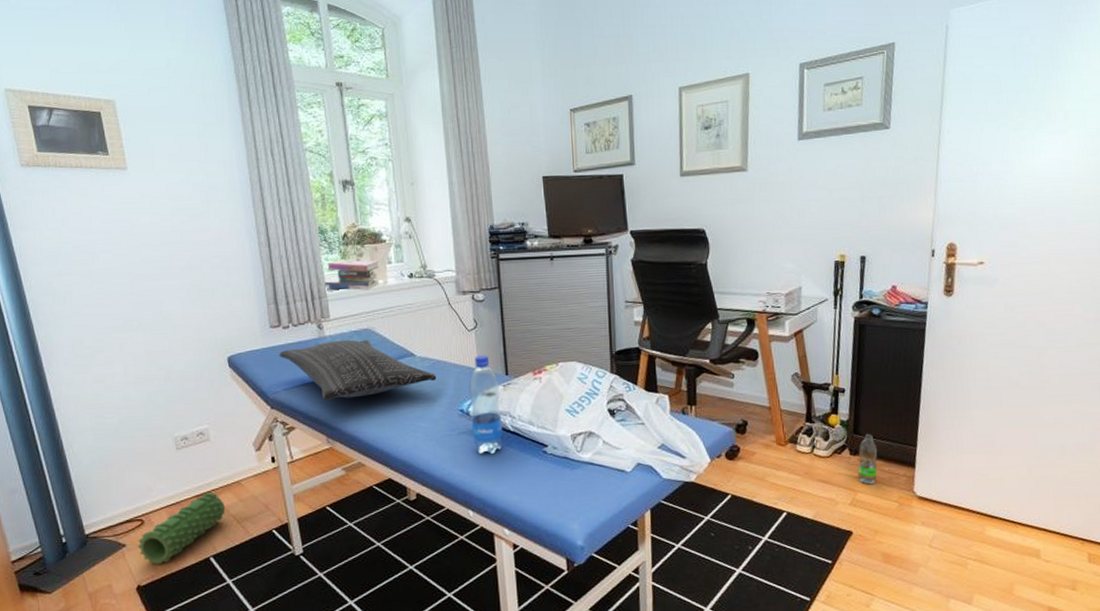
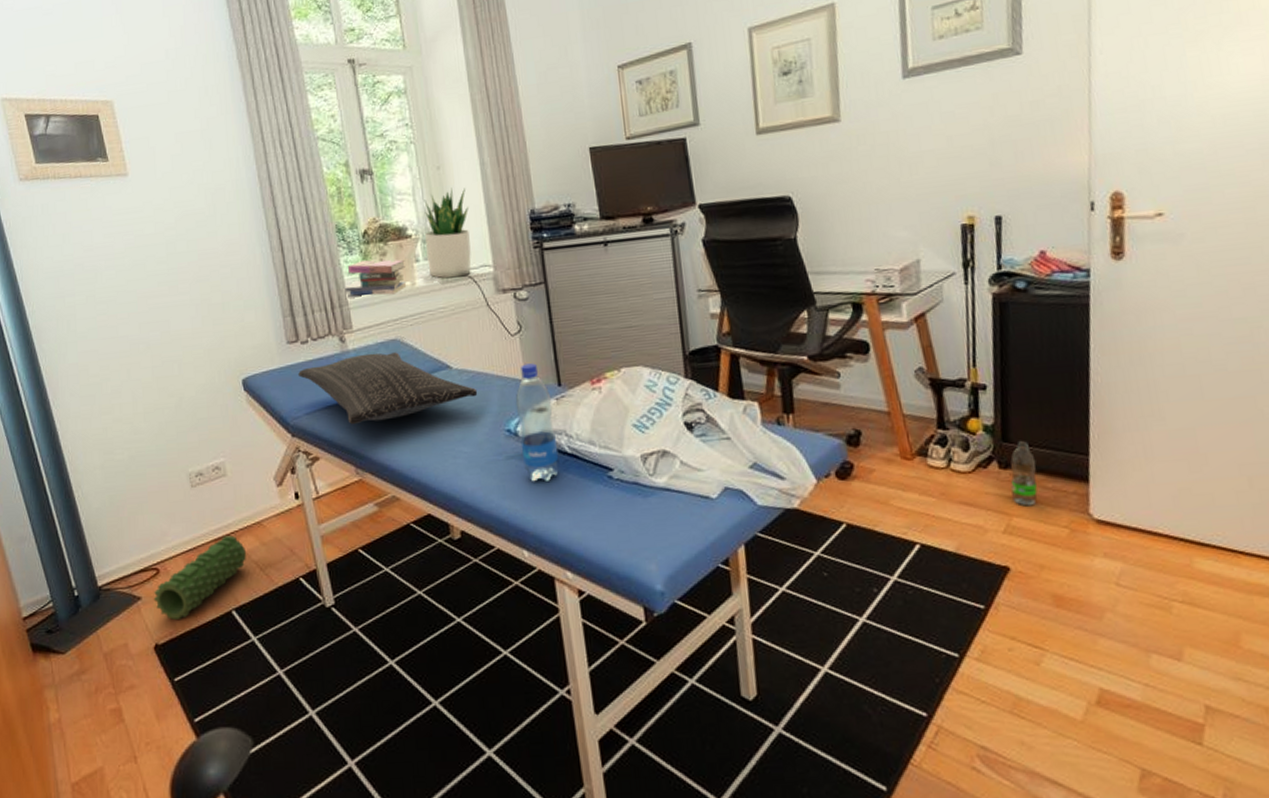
planter: none [398,202,437,279] -> present [424,187,471,279]

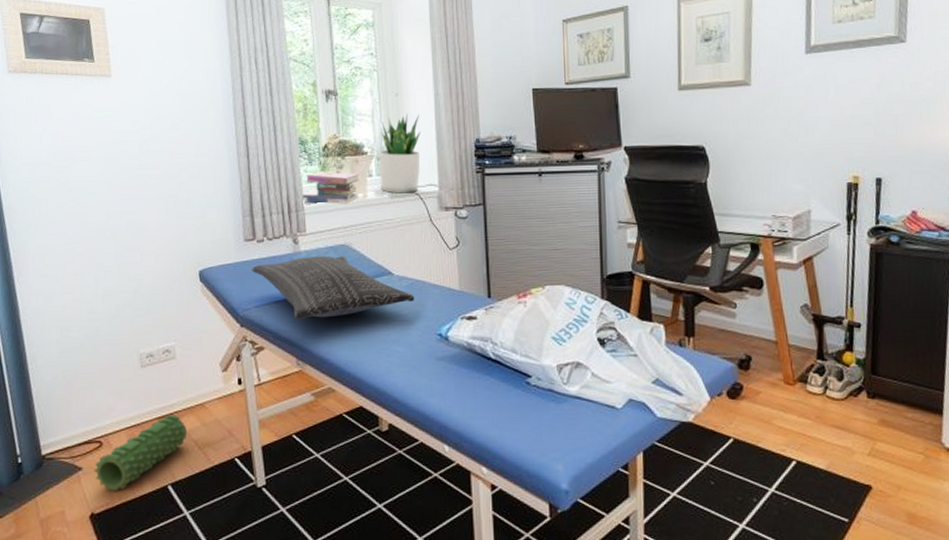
bottle: present [515,363,560,482] -> none [448,275,484,383]
bottle: present [1010,440,1038,507] -> none [876,374,900,433]

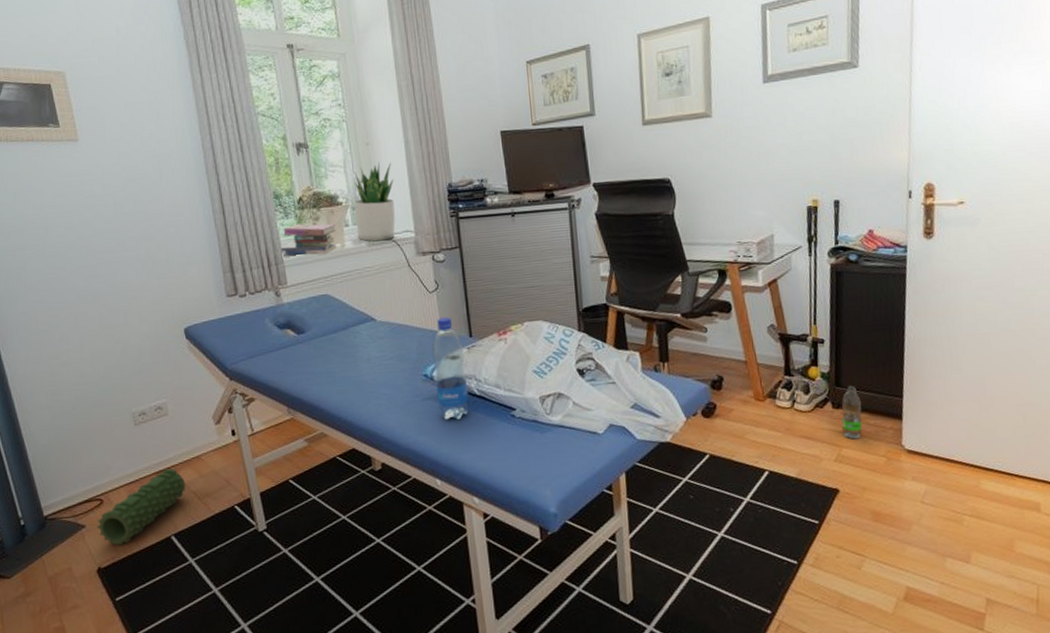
pillow: present [252,255,415,320] -> none [237,306,399,370]
bottle: none [448,275,484,383] -> present [431,317,470,420]
bottle: none [876,374,900,433] -> present [841,385,862,440]

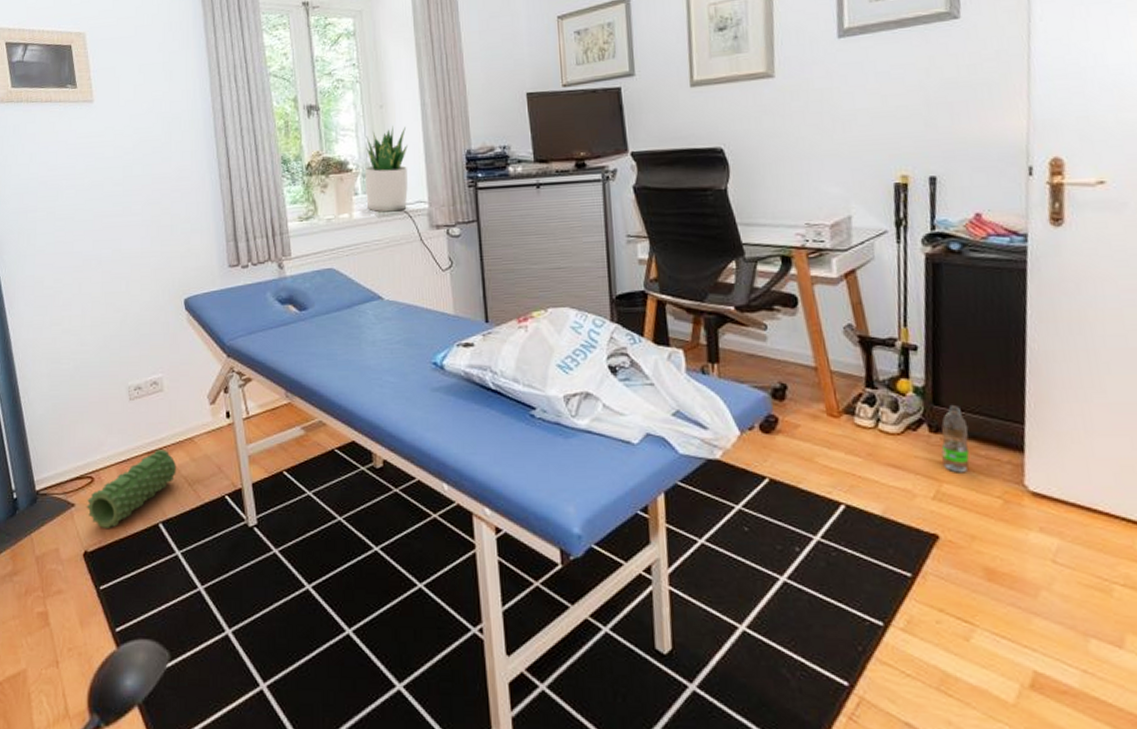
books: present [280,223,337,256] -> none [286,191,345,226]
bottle: present [431,317,470,420] -> none [443,299,483,416]

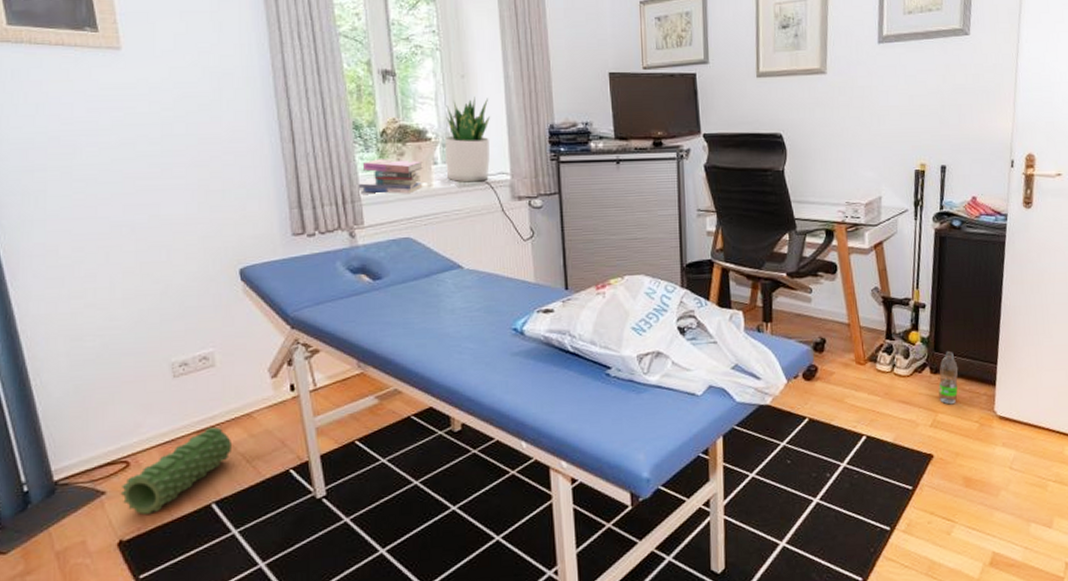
books: none [286,191,345,226] -> present [358,159,423,194]

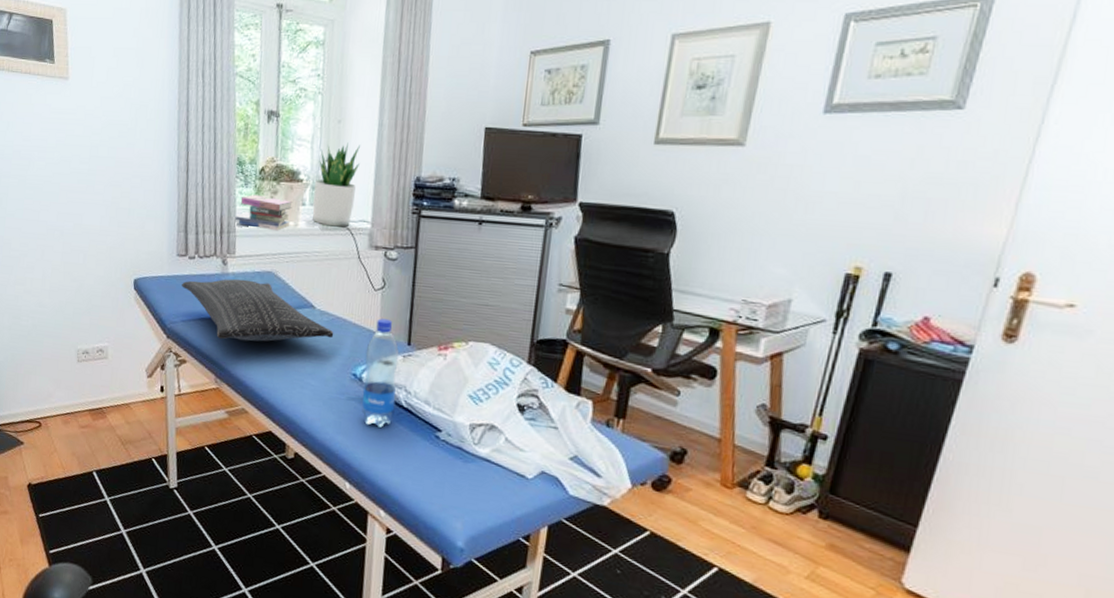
foam roller: present [120,427,231,515] -> none [33,409,113,468]
pillow: none [302,249,487,319] -> present [182,278,334,342]
bottle: none [523,267,562,378] -> present [362,318,399,428]
bottle: present [938,350,959,405] -> none [824,496,860,561]

